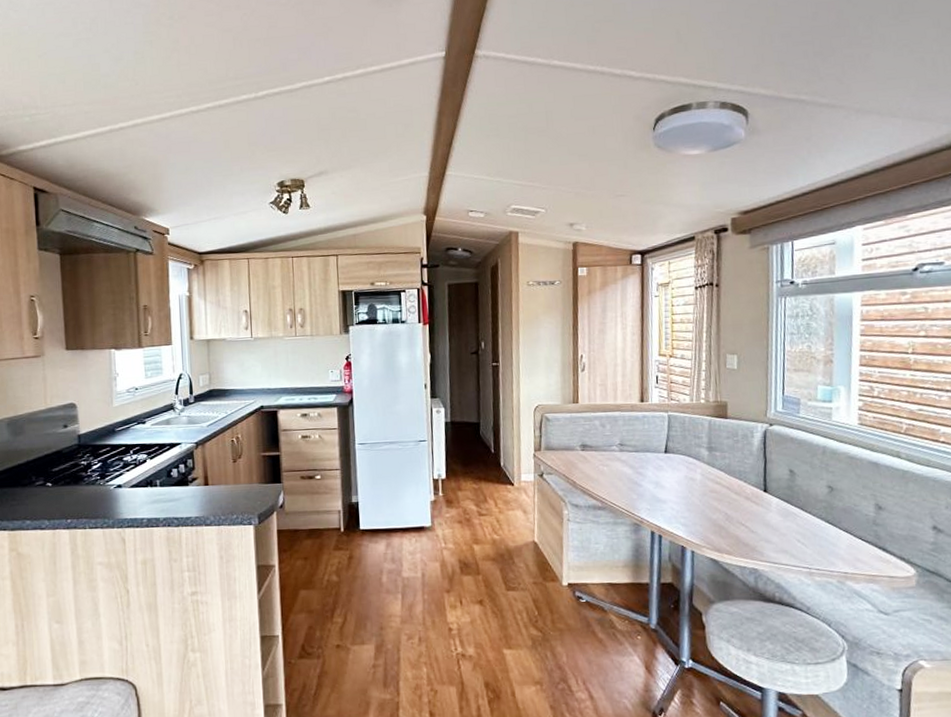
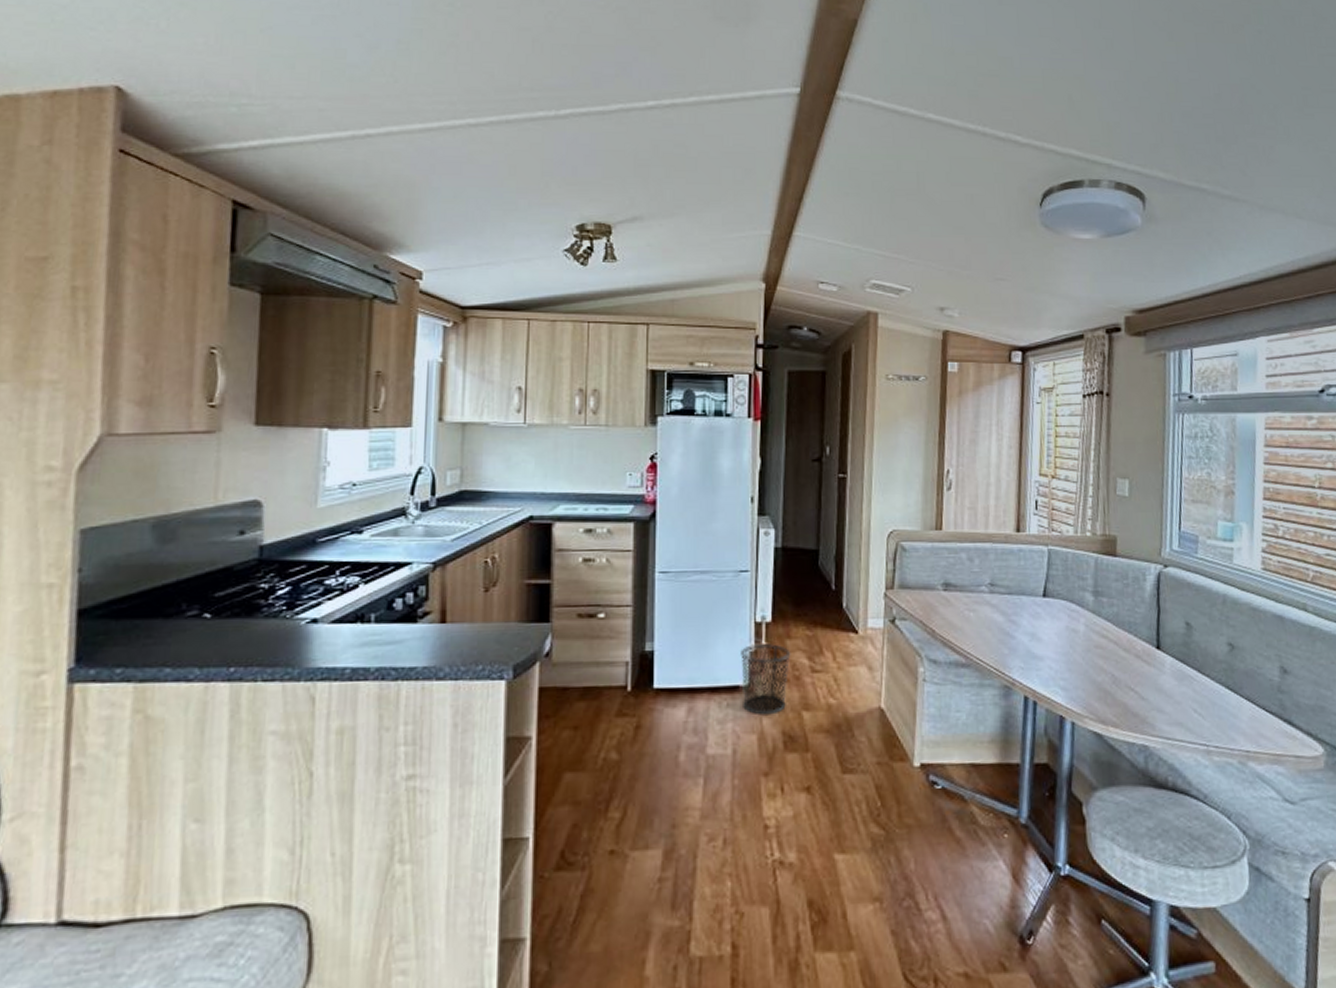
waste bin: none [423,495,462,548] -> present [740,644,791,715]

